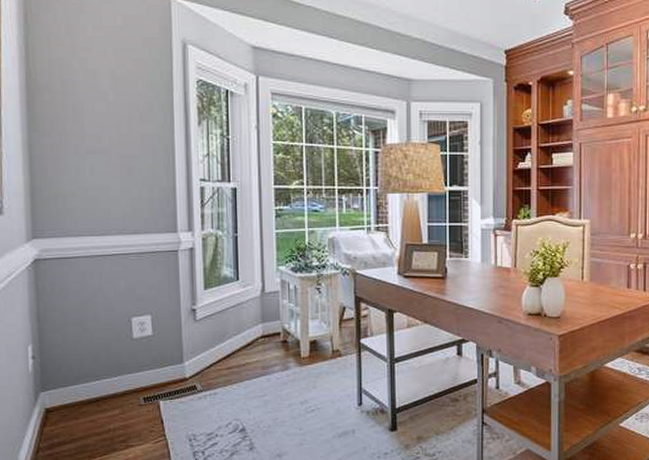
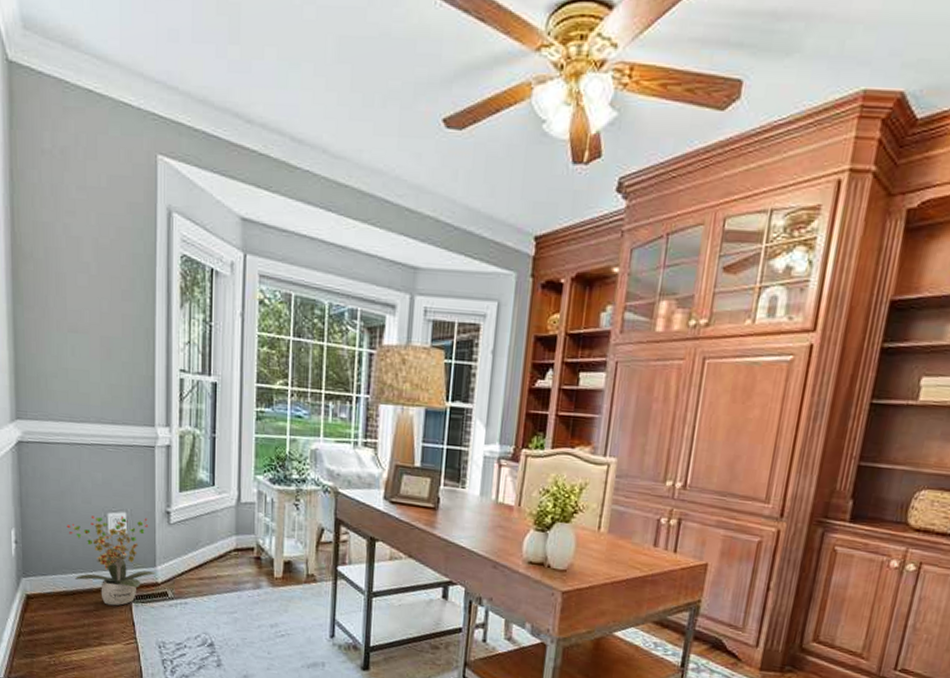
potted plant: none [88,317,184,407] -> present [66,516,157,606]

